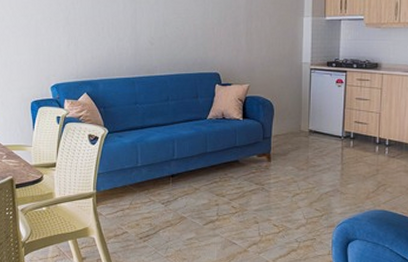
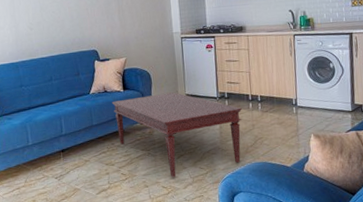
coffee table: none [229,126,367,216] -> present [112,92,242,177]

